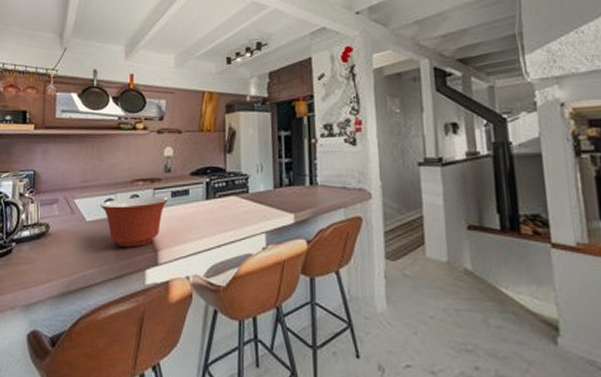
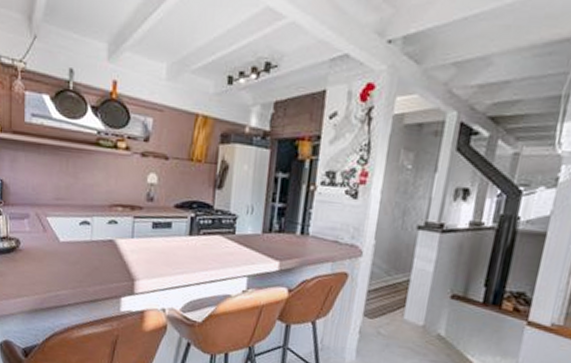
mixing bowl: present [100,197,169,248] -> none [75,222,149,274]

